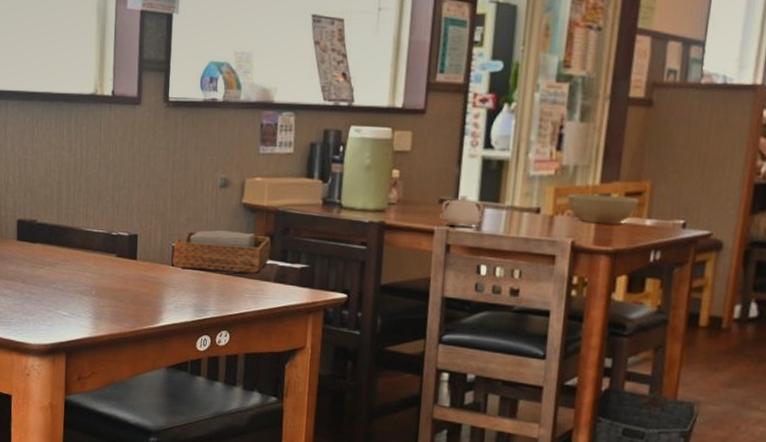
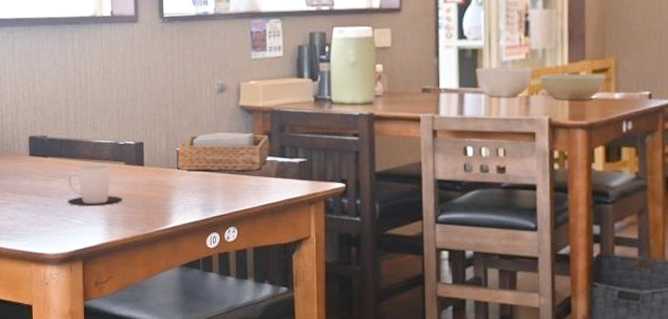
cup: none [53,254,113,299] -> present [66,164,123,207]
teapot: present [439,196,484,228] -> none [423,84,465,113]
bowl: none [499,181,561,217] -> present [476,67,533,99]

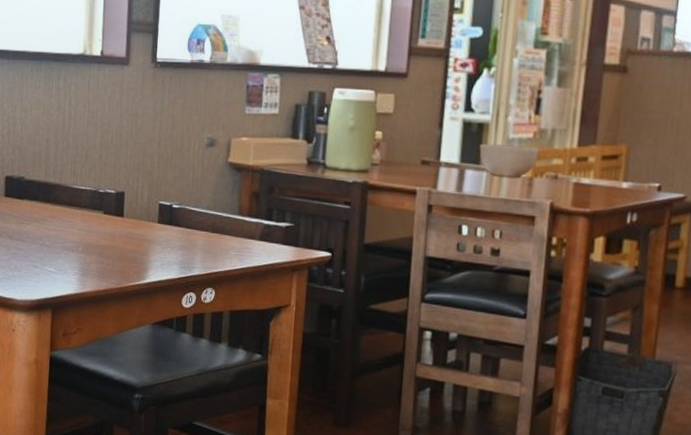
cup: present [66,164,123,207] -> none [40,211,99,255]
napkin holder: present [178,132,270,171] -> none [159,188,257,232]
bowl: present [539,73,606,101] -> none [545,156,616,188]

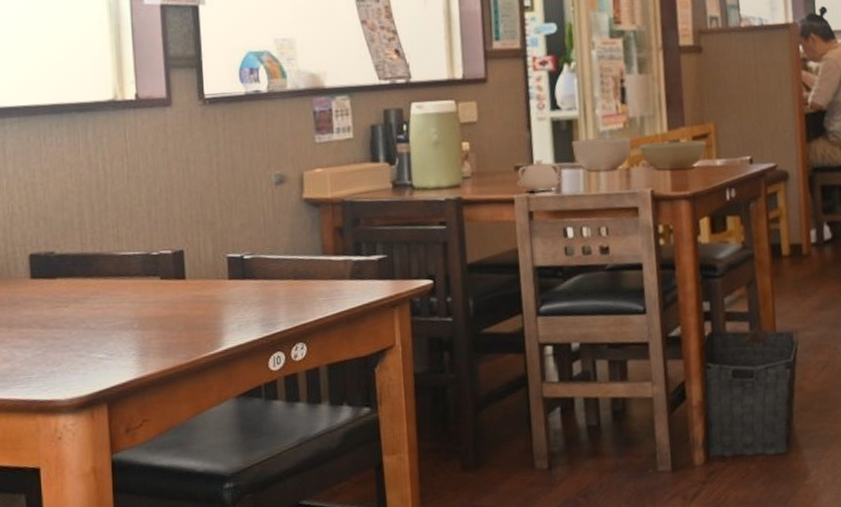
teapot: none [421,157,465,188] -> present [517,159,562,192]
bowl: none [545,156,616,188] -> present [639,140,707,171]

